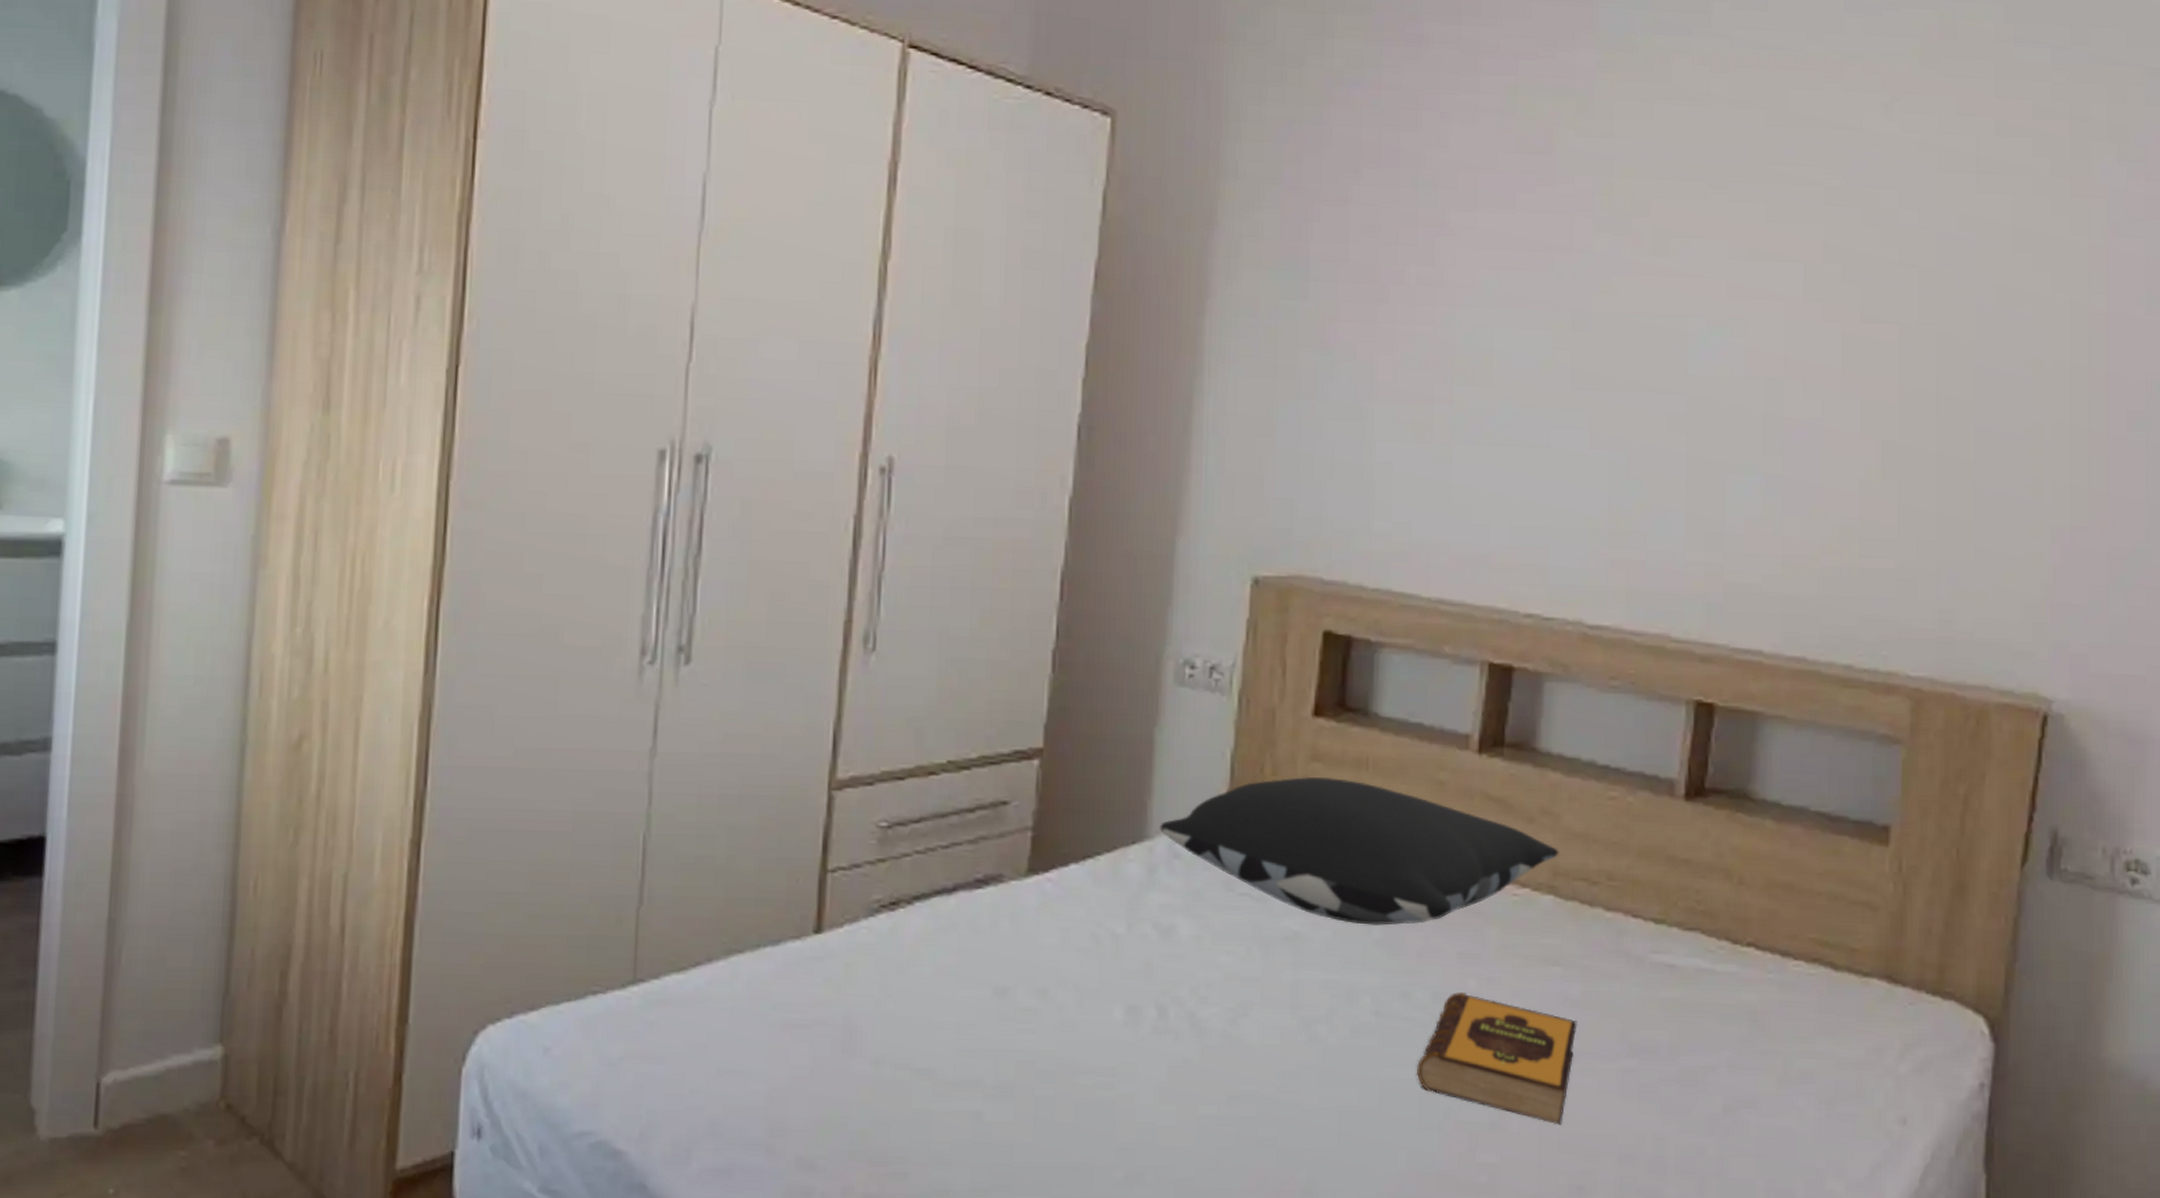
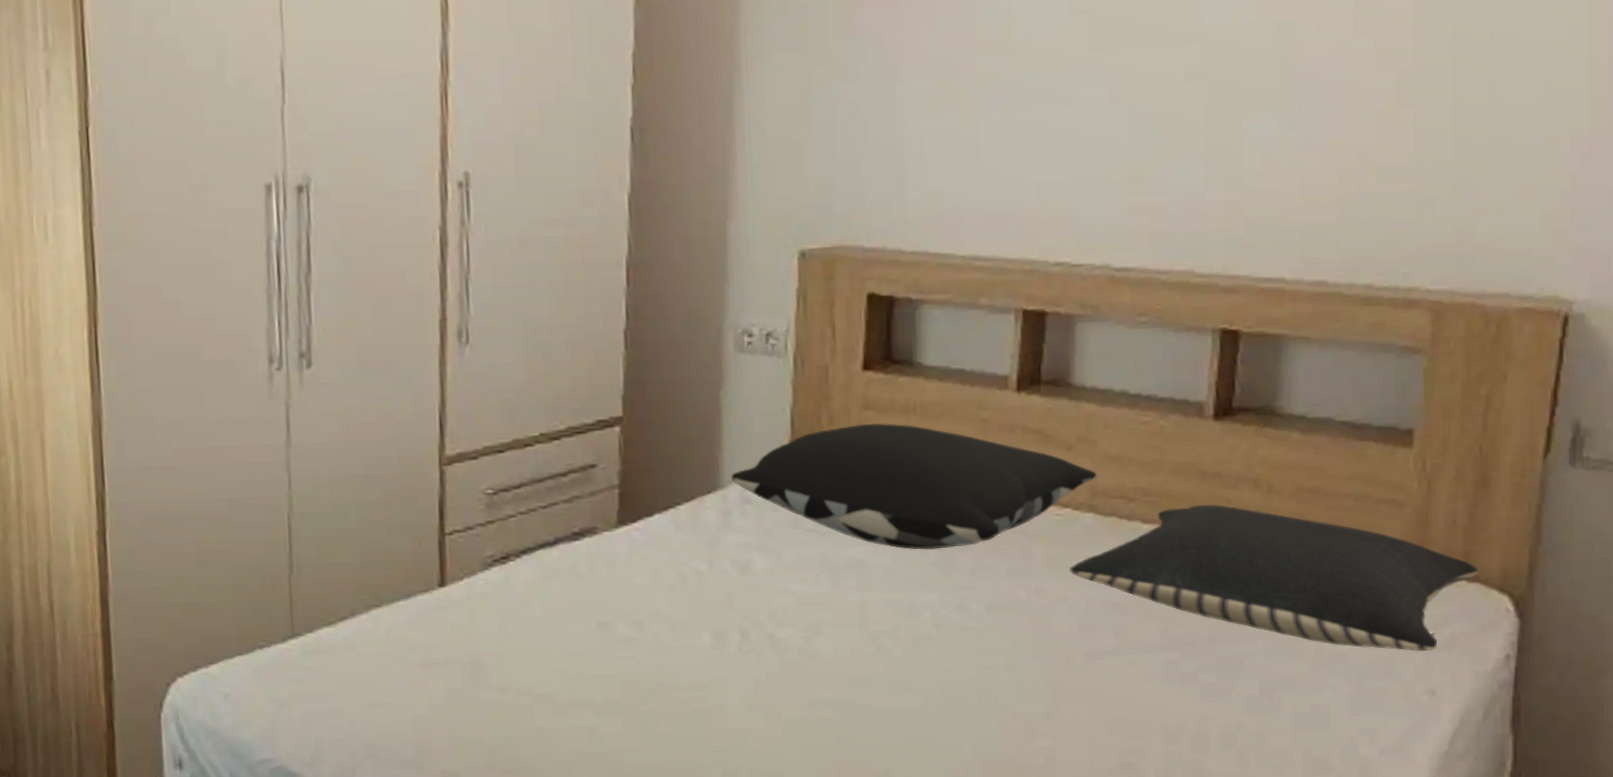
hardback book: present [1417,991,1577,1125] -> none [976,602,1121,712]
pillow: none [1525,893,1953,1074] -> present [1070,504,1478,651]

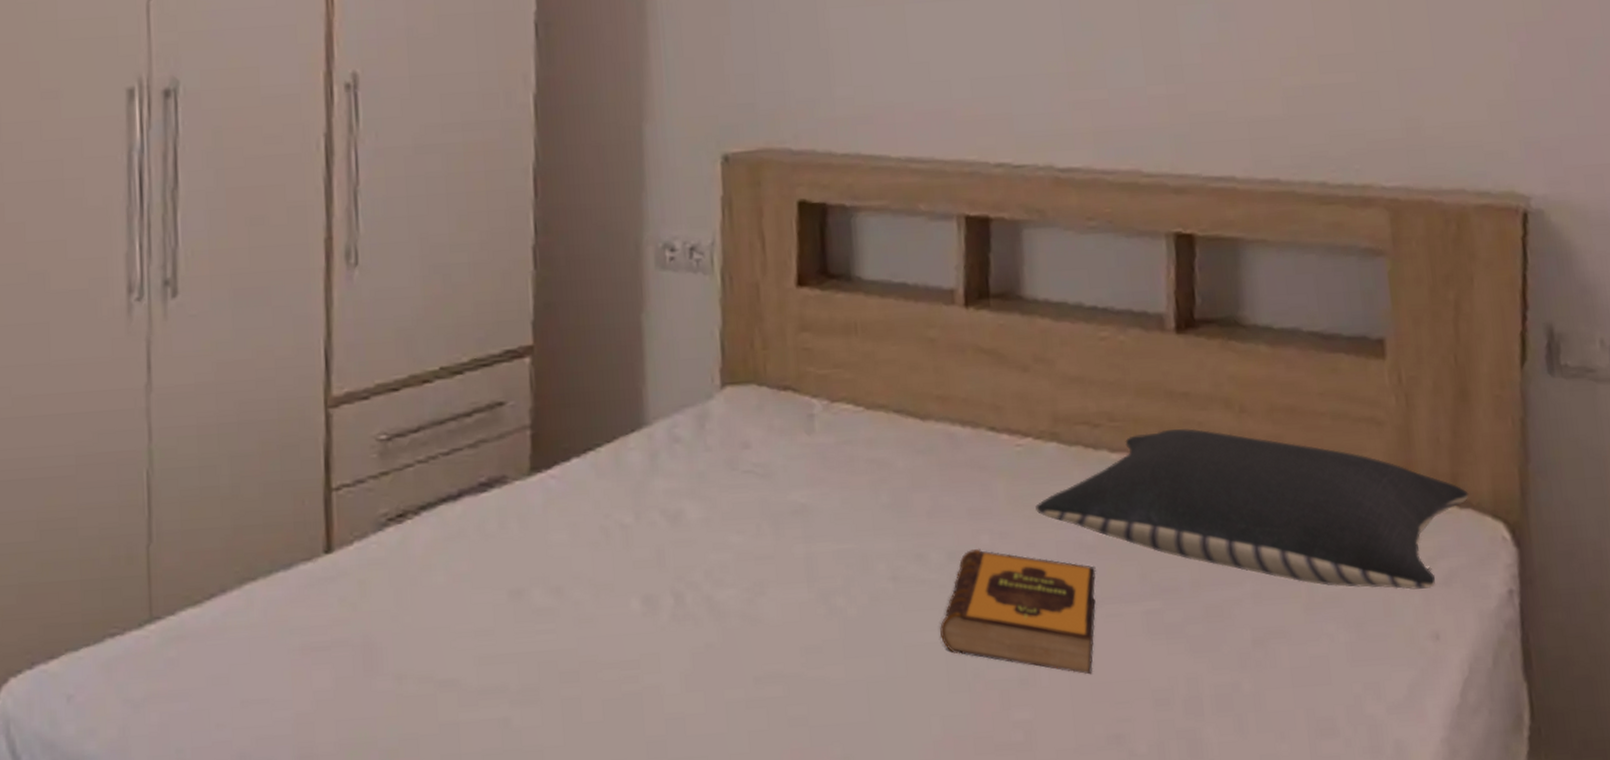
pillow: present [731,423,1097,550] -> none [657,345,1057,491]
hardback book: none [976,602,1121,712] -> present [940,548,1096,675]

